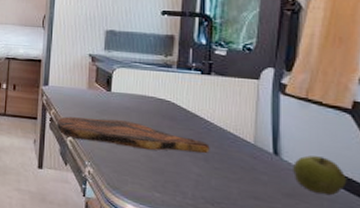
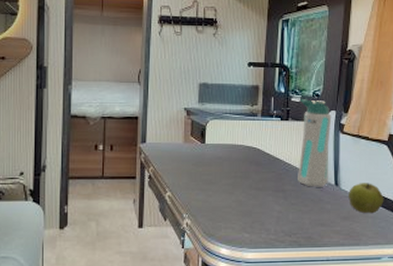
cutting board: present [57,116,210,153] -> none [156,170,288,195]
water bottle: none [223,51,269,154] -> present [298,98,332,187]

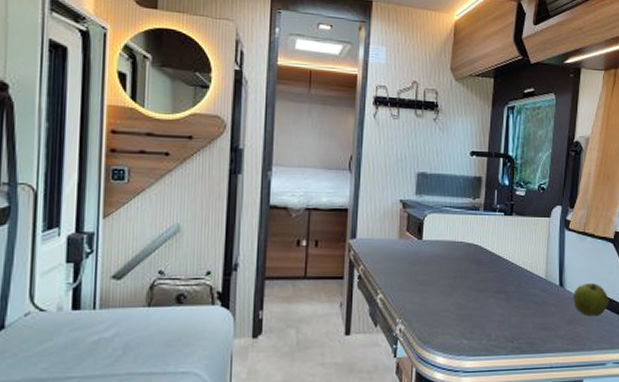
water bottle: present [298,98,332,187] -> none [521,191,557,288]

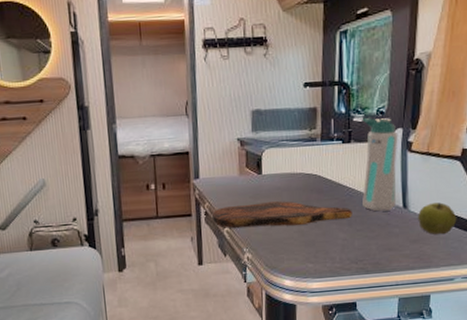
cutting board: none [366,270,511,297] -> present [212,201,352,228]
water bottle: none [521,191,557,288] -> present [362,117,398,212]

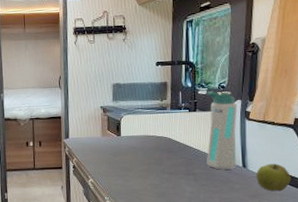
cutting board: present [212,201,352,228] -> none [79,158,198,180]

